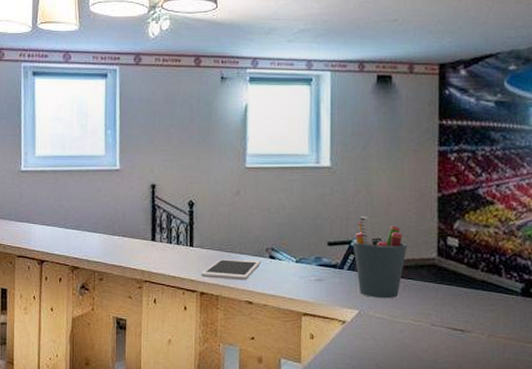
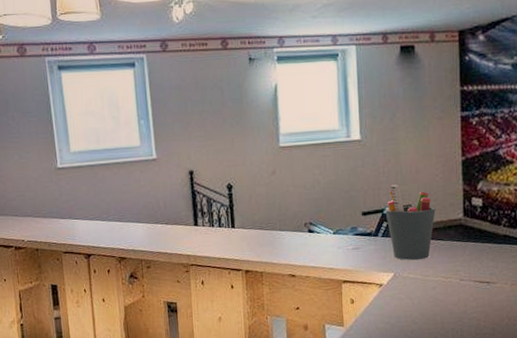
cell phone: present [201,259,261,281] -> none [245,235,301,257]

